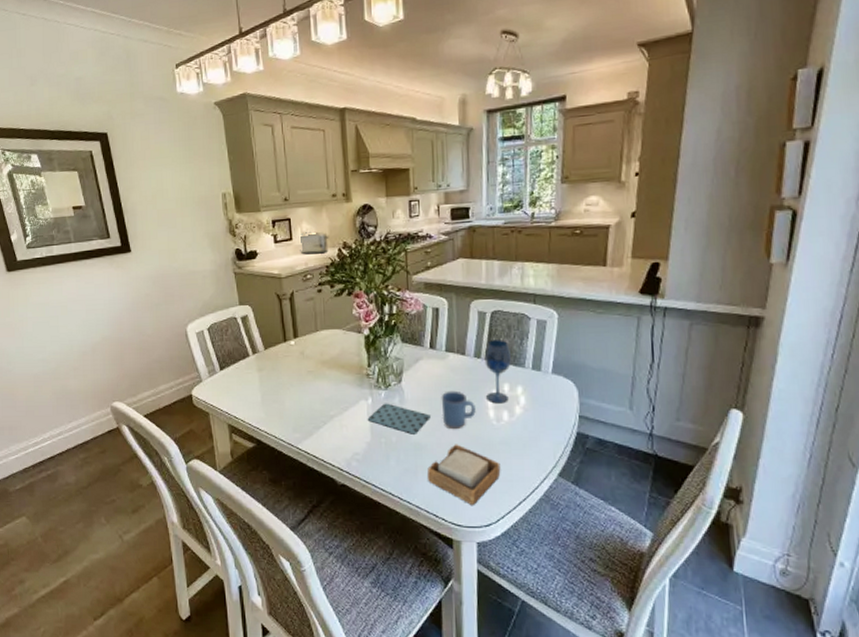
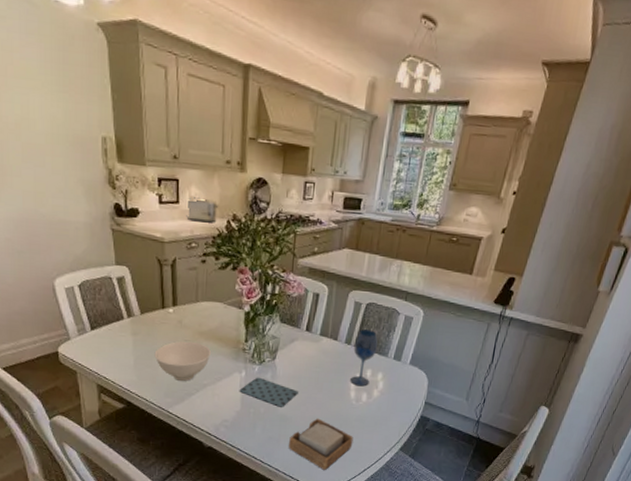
bowl: none [280,372,335,414] -> present [154,341,211,381]
mug: present [441,390,476,428] -> none [308,371,340,405]

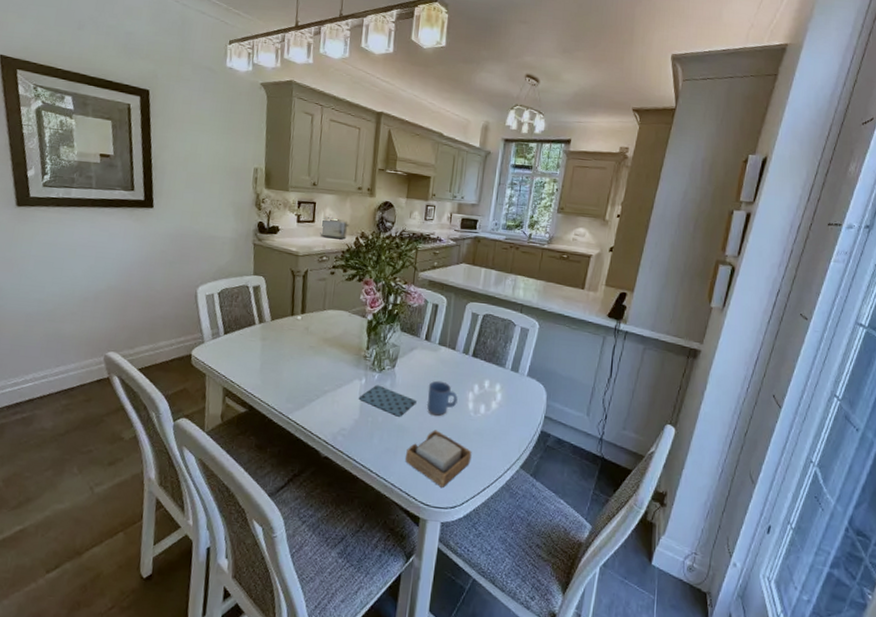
bowl: present [154,341,211,381] -> none [280,347,334,387]
mug: none [308,371,340,405] -> present [426,380,458,416]
wineglass: present [350,329,378,387] -> none [468,340,495,398]

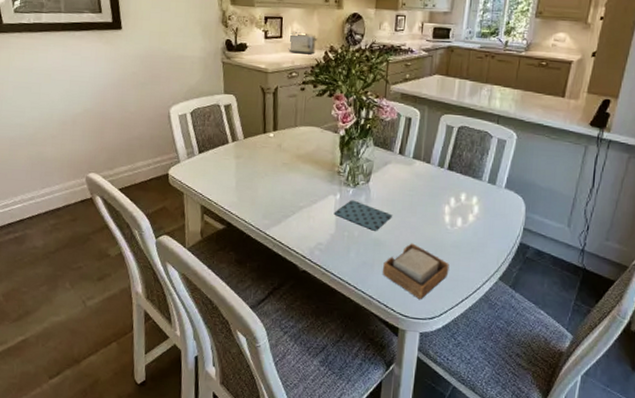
mug: present [426,380,458,416] -> none [402,194,434,229]

